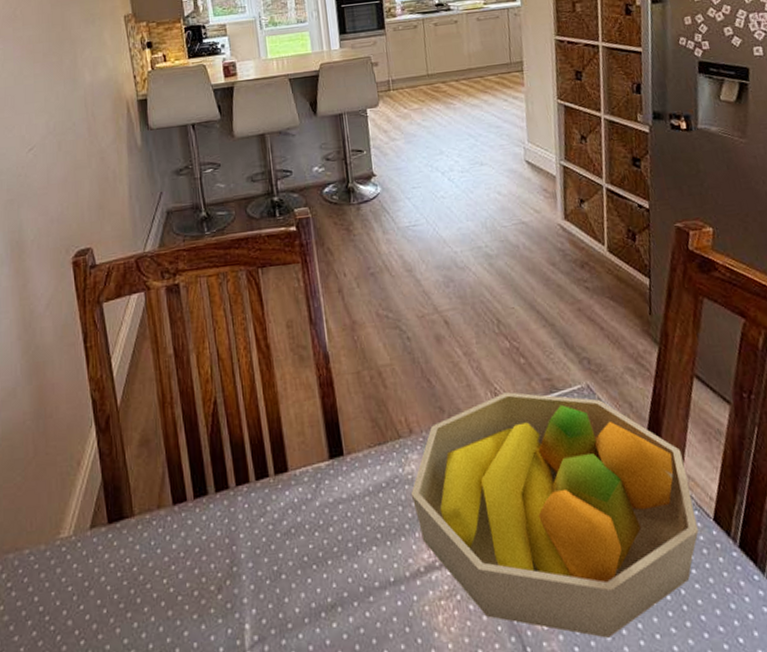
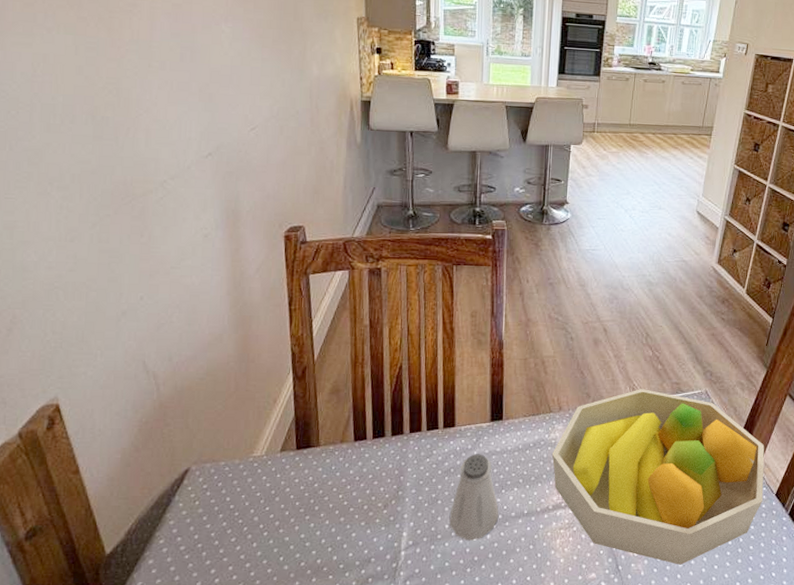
saltshaker: none [298,504,360,628] -> present [449,454,499,541]

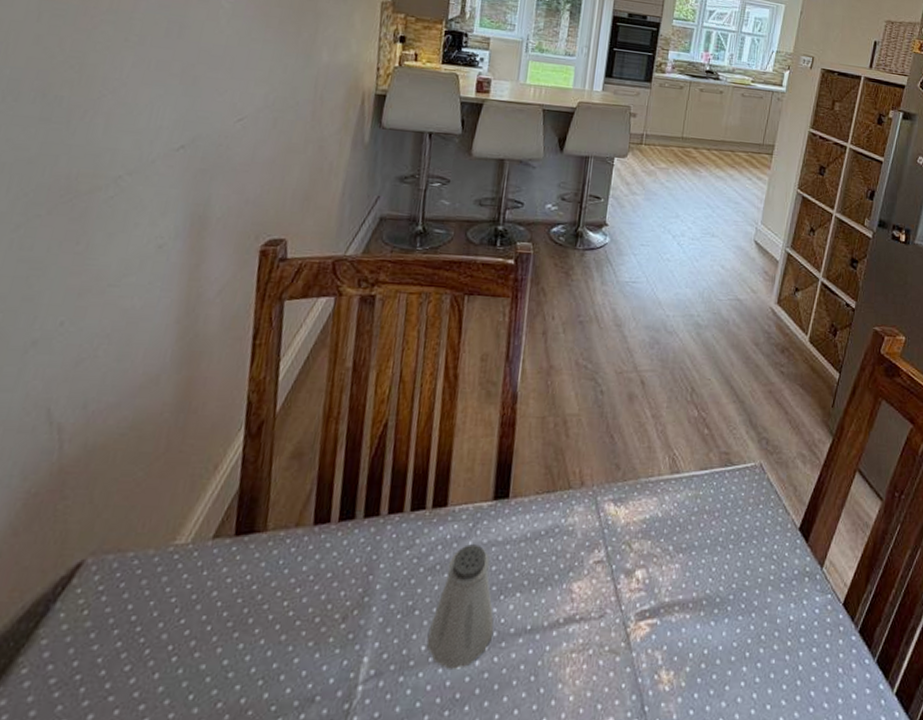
fruit bowl: present [551,389,765,565] -> none [567,459,830,704]

